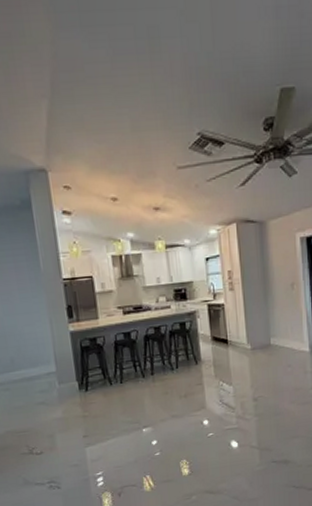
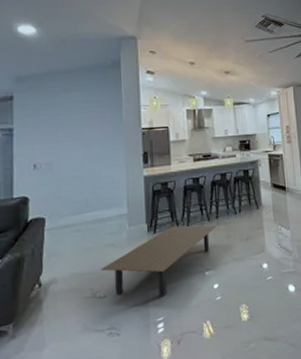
coffee table: none [34,382,152,453] -> present [100,225,217,297]

